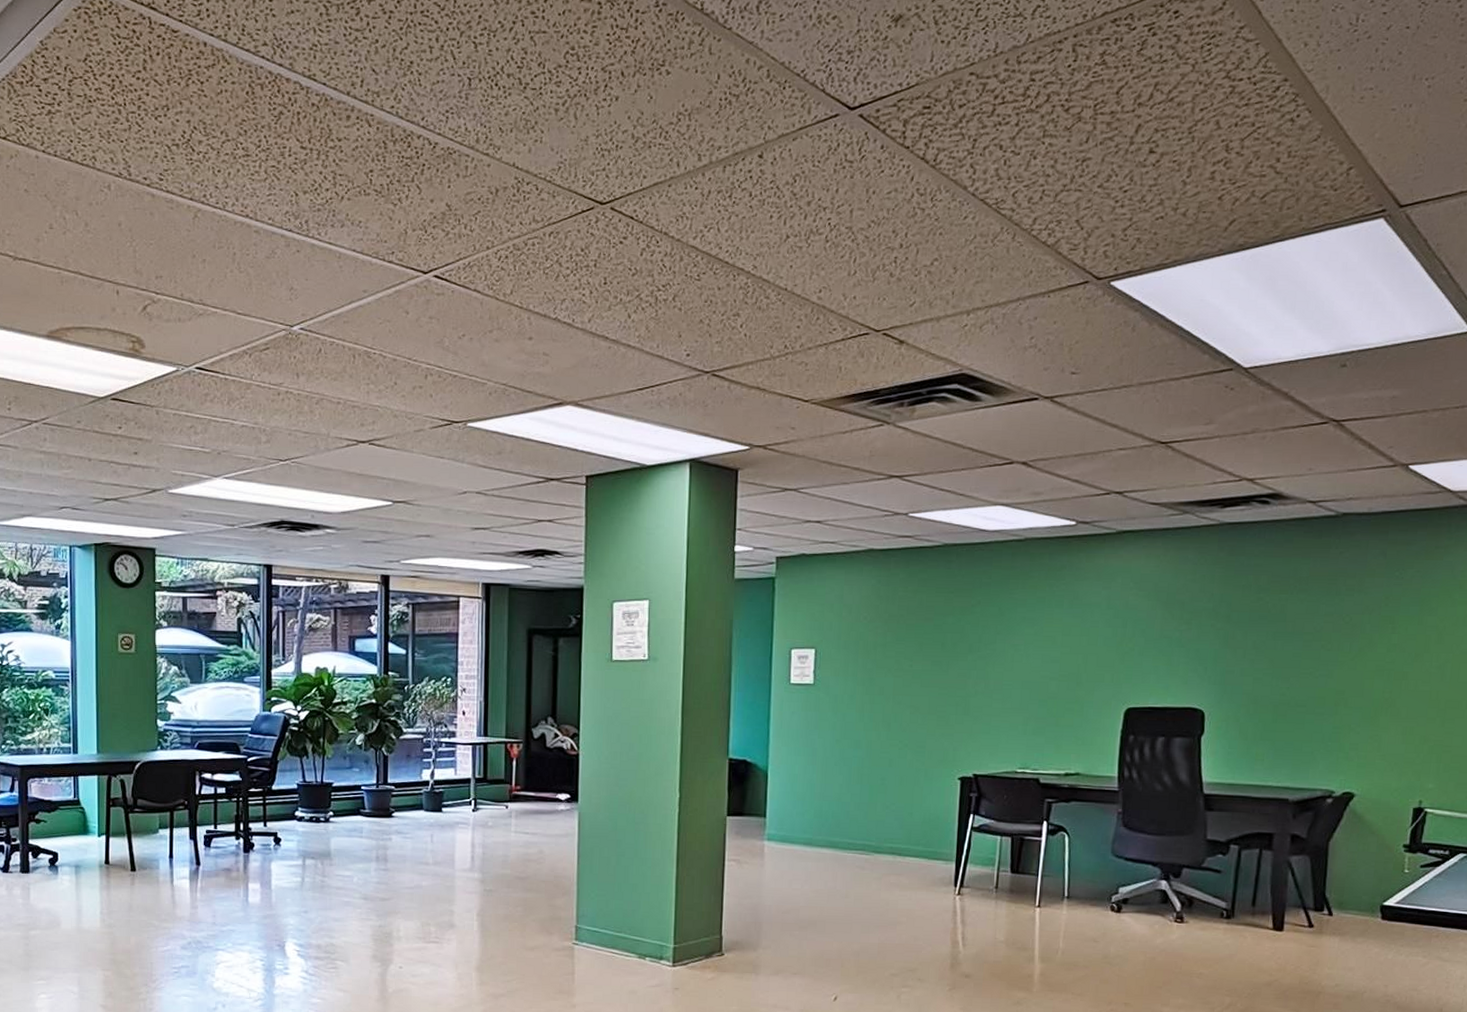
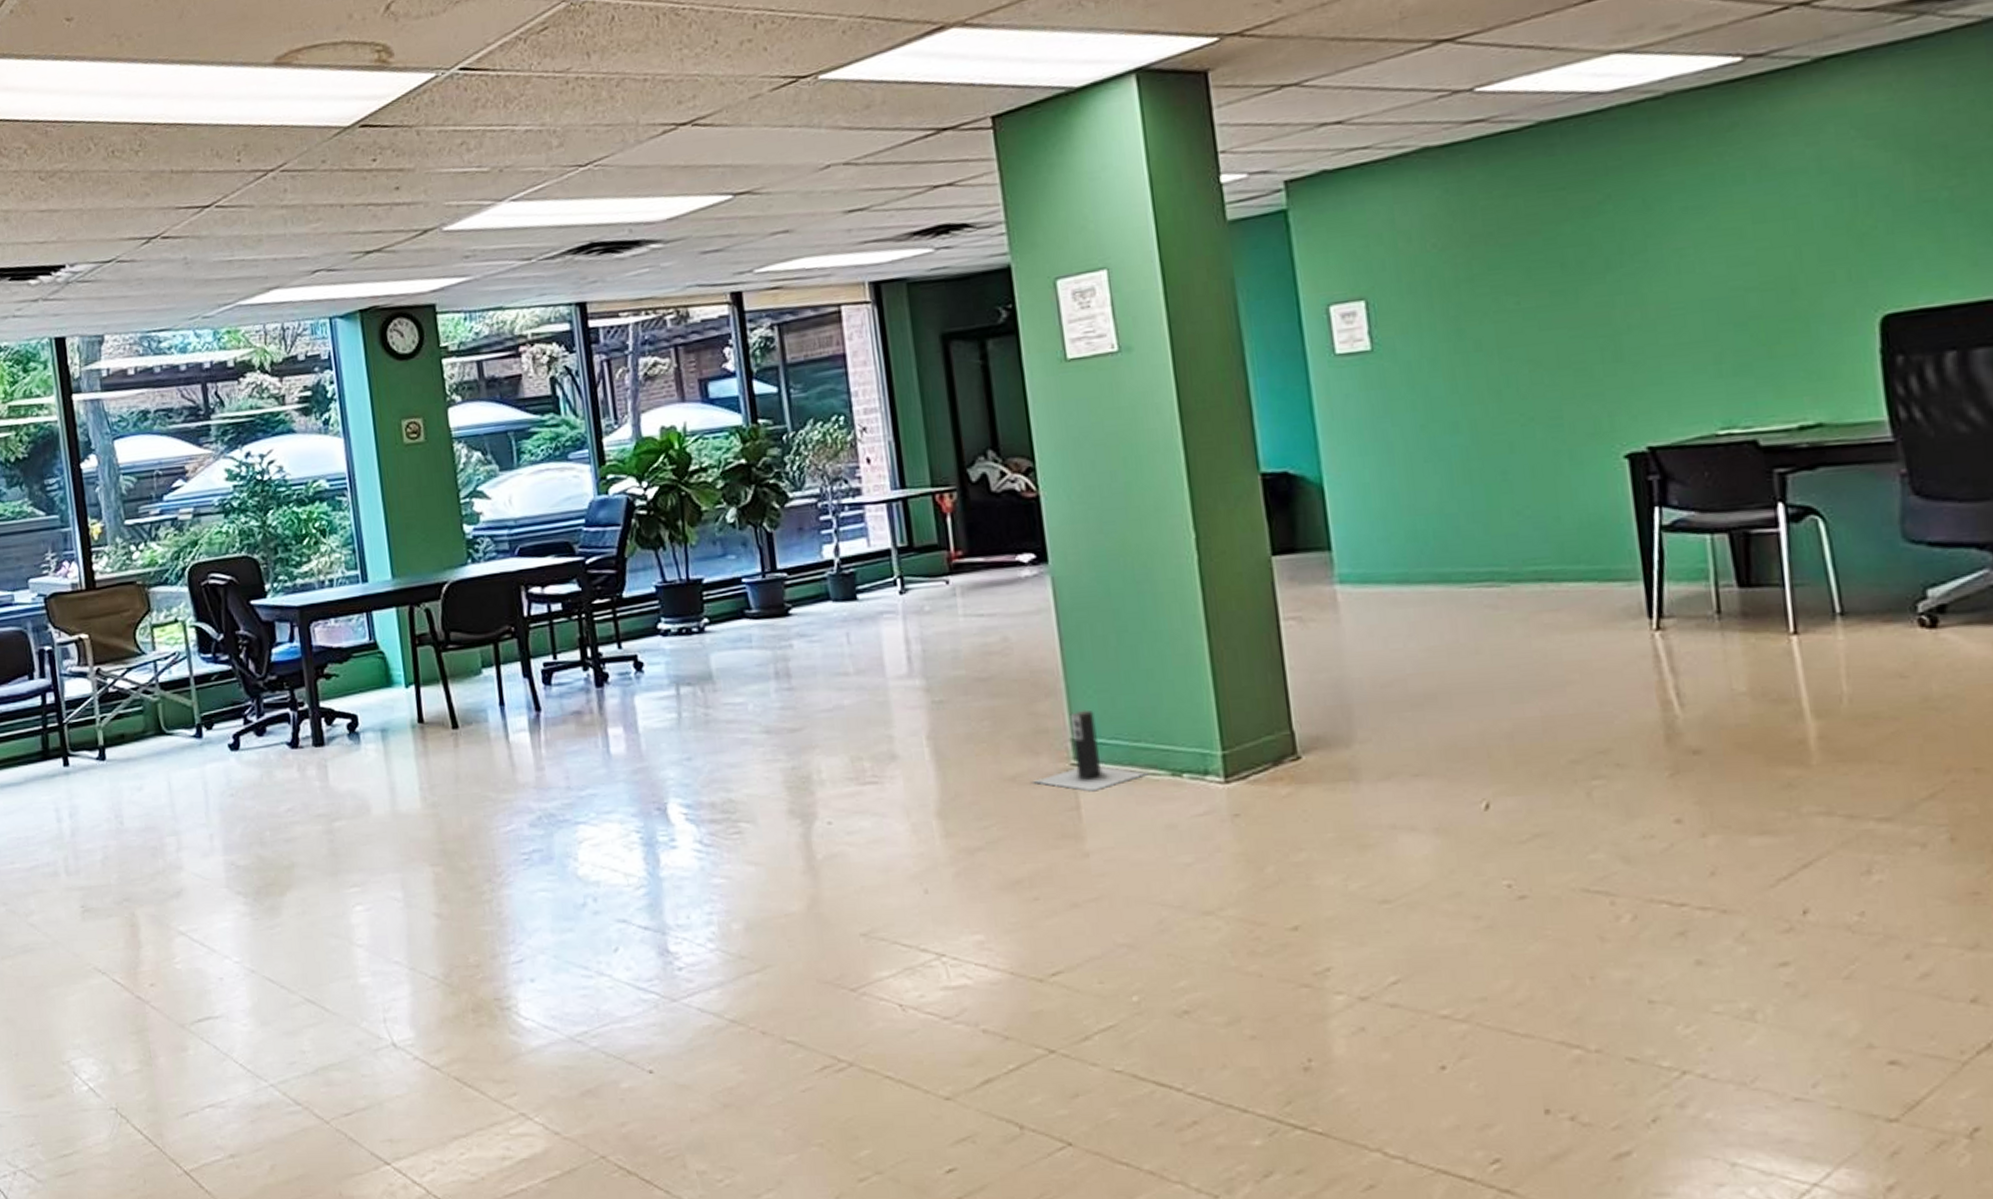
speaker: none [545,907,623,964] -> present [1032,709,1149,792]

